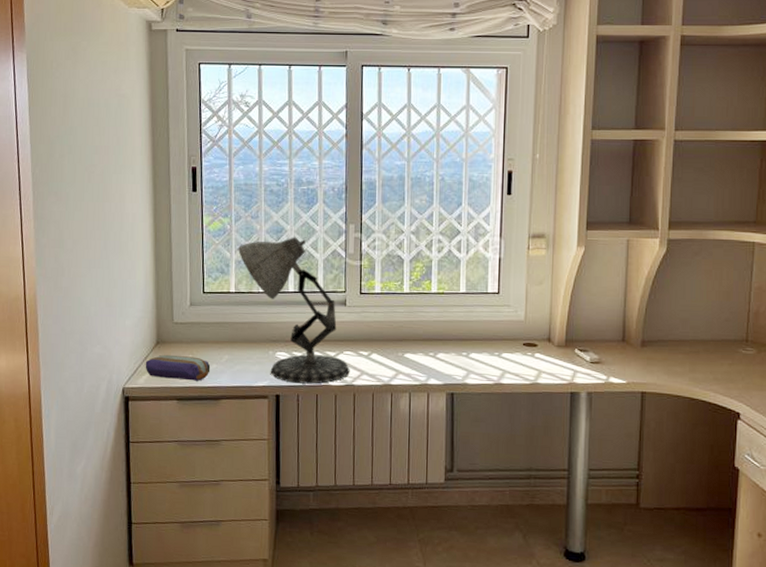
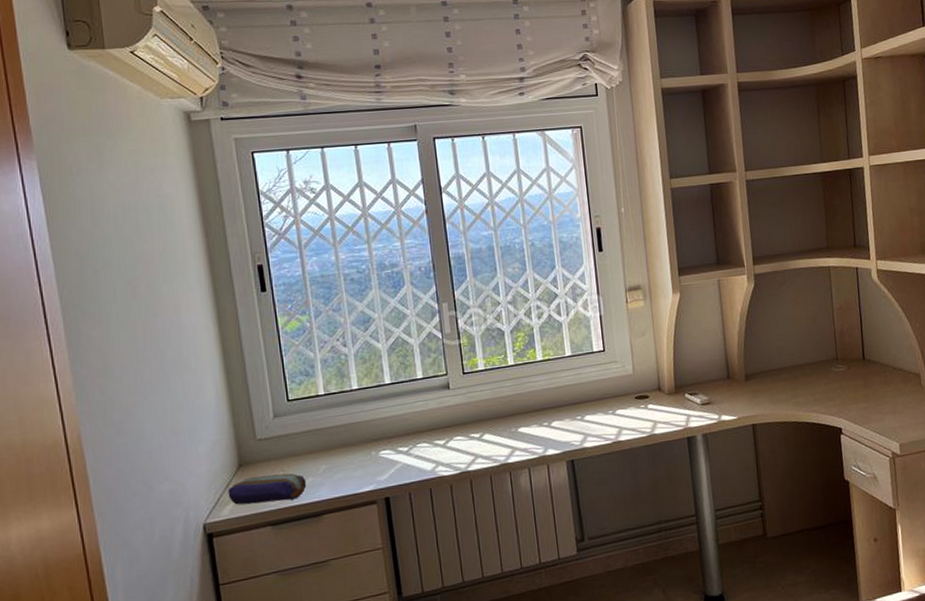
desk lamp: present [238,237,350,384] -> none [322,324,463,482]

